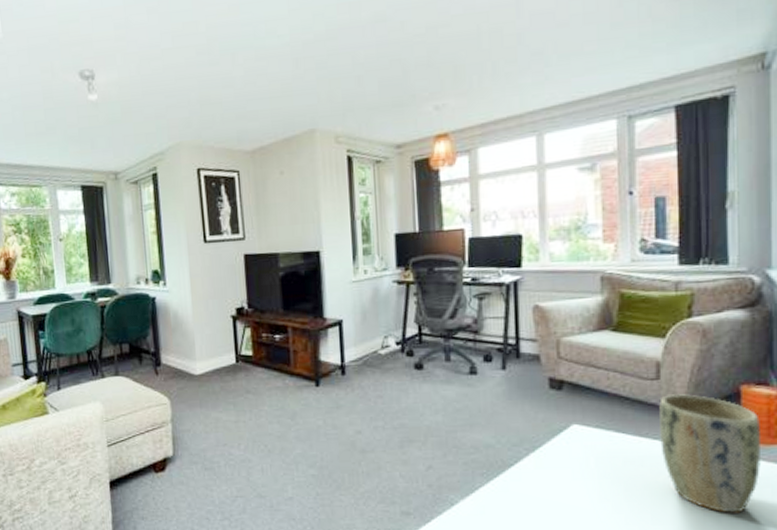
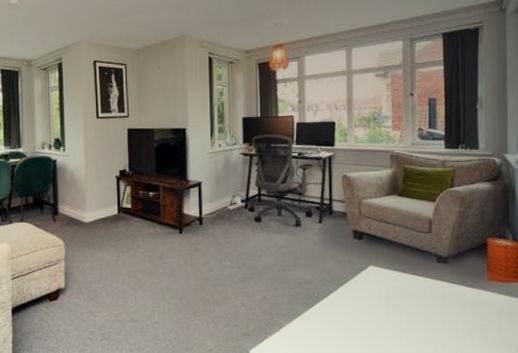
plant pot: present [658,394,762,513] -> none [430,244,502,334]

